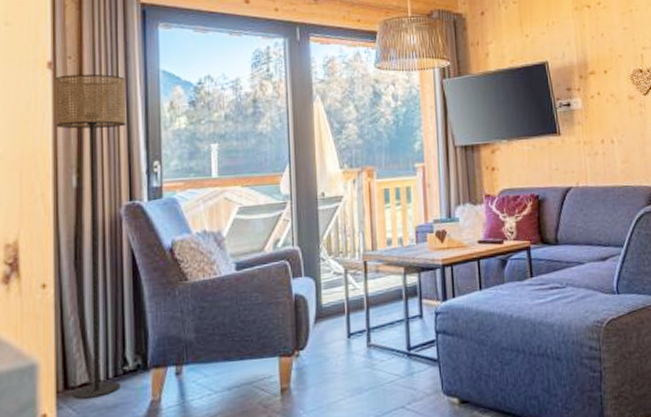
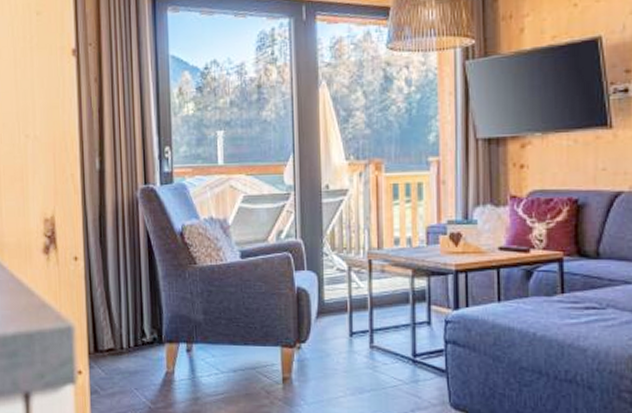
floor lamp: present [55,73,127,399] -> none [79,60,141,362]

